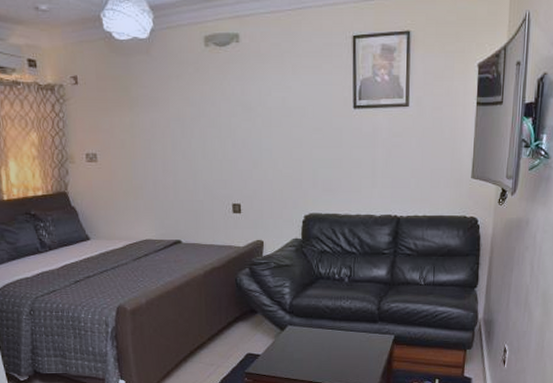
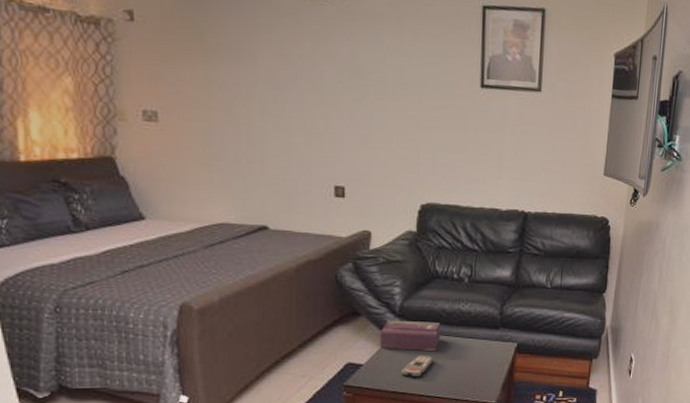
tissue box: none [273,316,325,343] -> present [379,320,441,351]
remote control: none [291,346,320,366] -> present [400,354,433,378]

